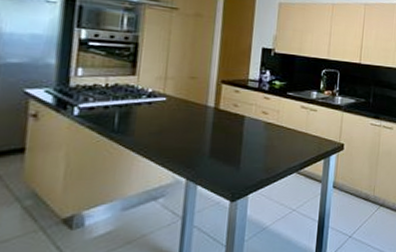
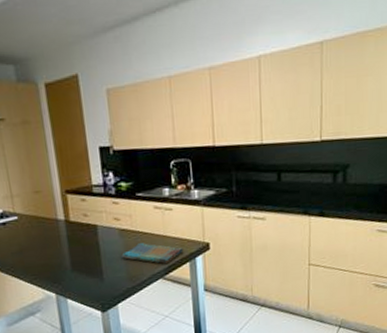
dish towel: none [262,137,321,159] -> present [121,243,184,264]

